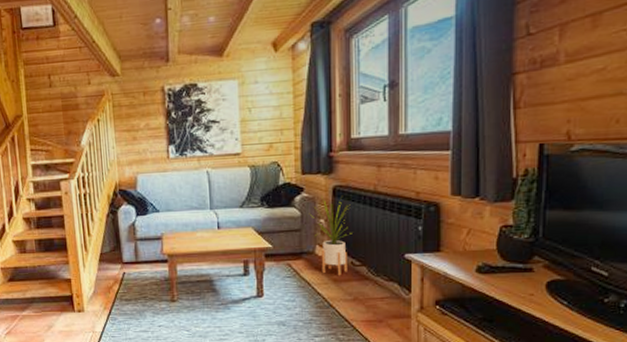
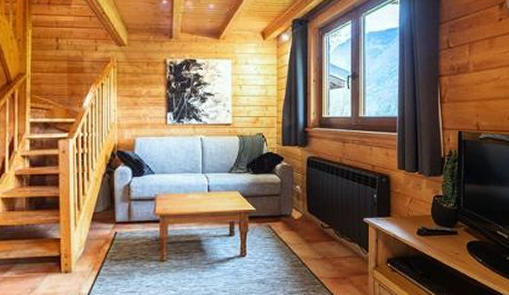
house plant: present [309,196,352,276] -> none [287,165,322,237]

